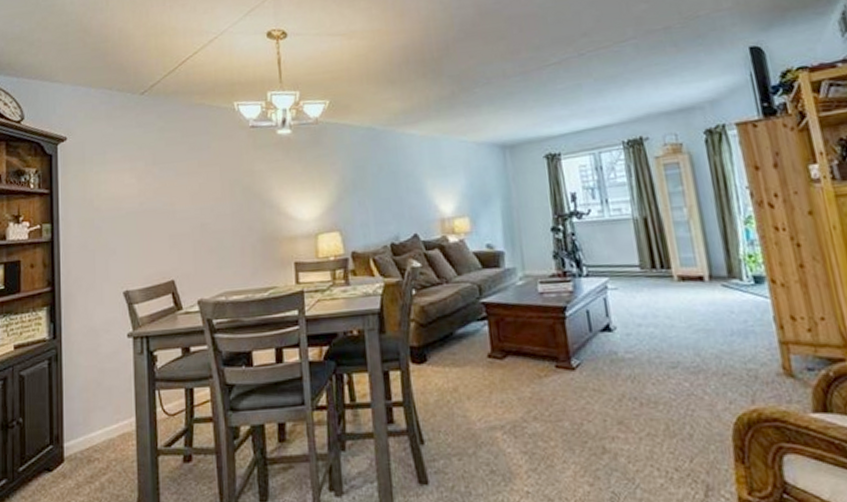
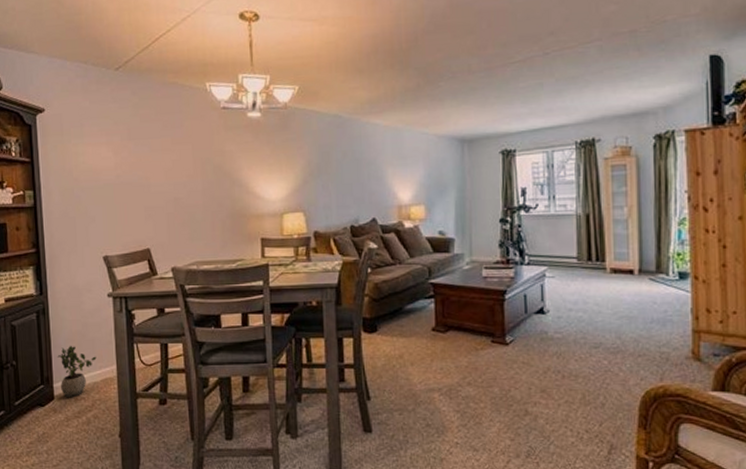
potted plant: none [69,396,114,460] -> present [57,346,97,398]

